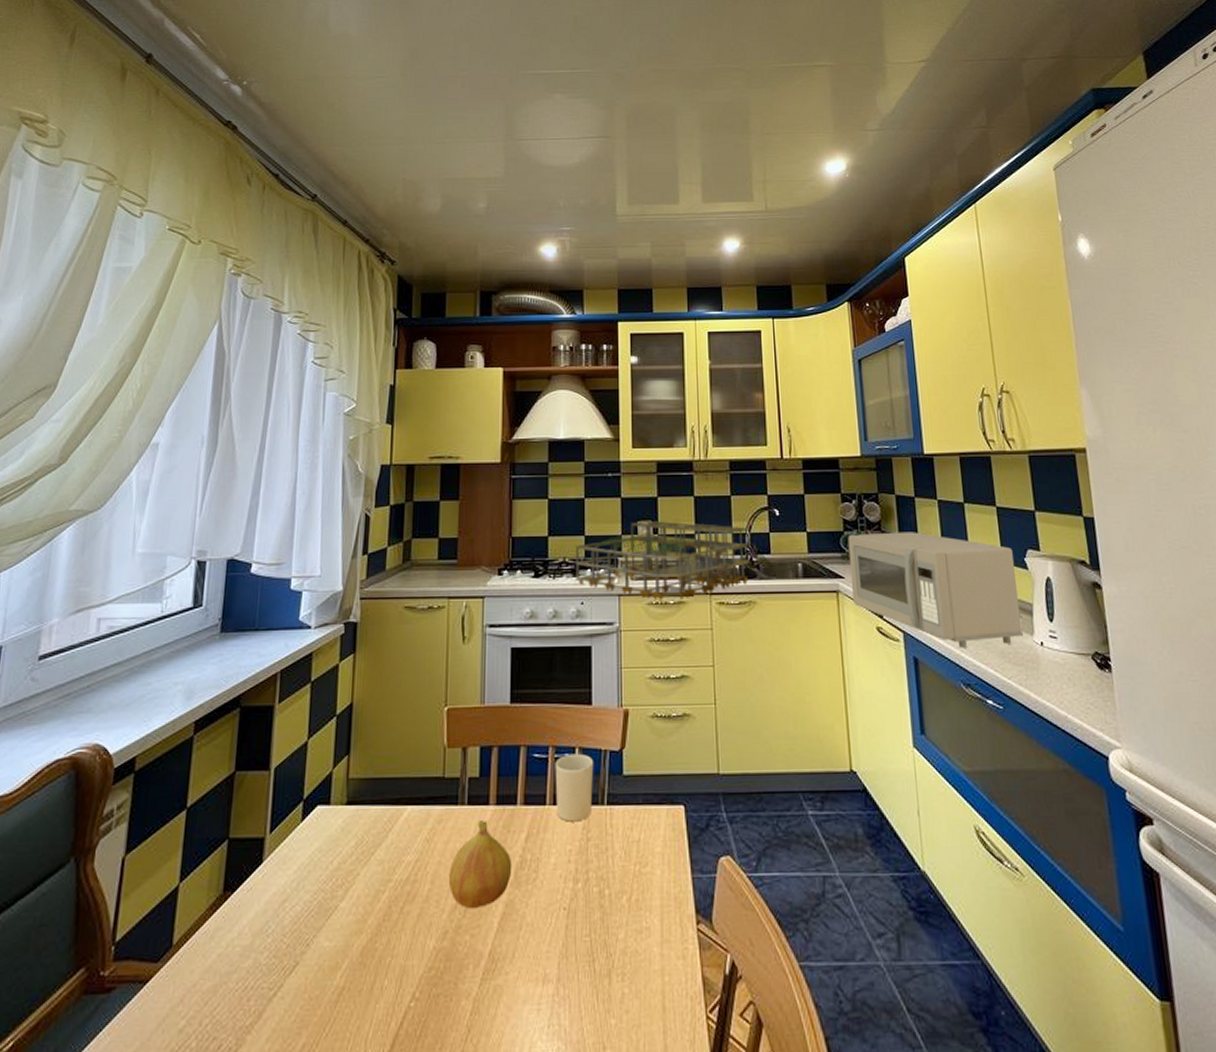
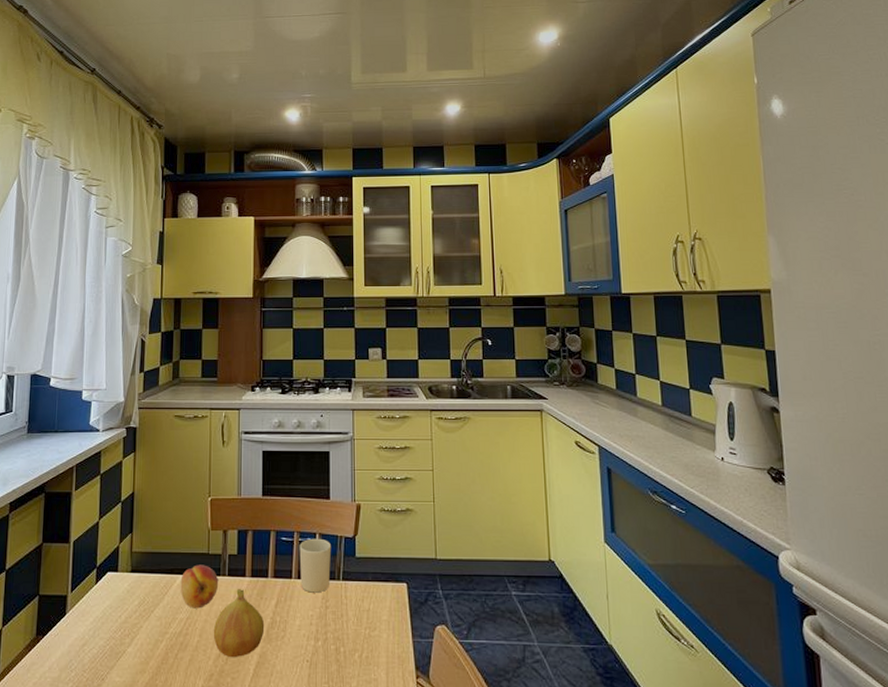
fruit: none [408,791,456,848] -> present [180,565,219,609]
dish rack: present [575,520,750,602] -> none [315,347,465,416]
microwave: present [848,532,1024,648] -> none [551,361,707,461]

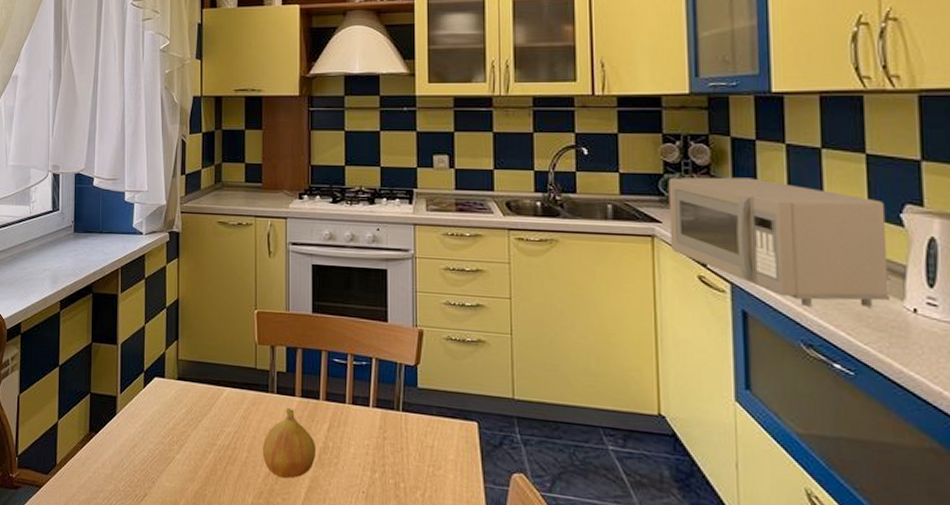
fruit: present [180,565,219,609] -> none [227,379,267,424]
mug: present [299,538,332,593] -> none [353,362,390,422]
microwave: none [551,361,707,461] -> present [668,177,891,307]

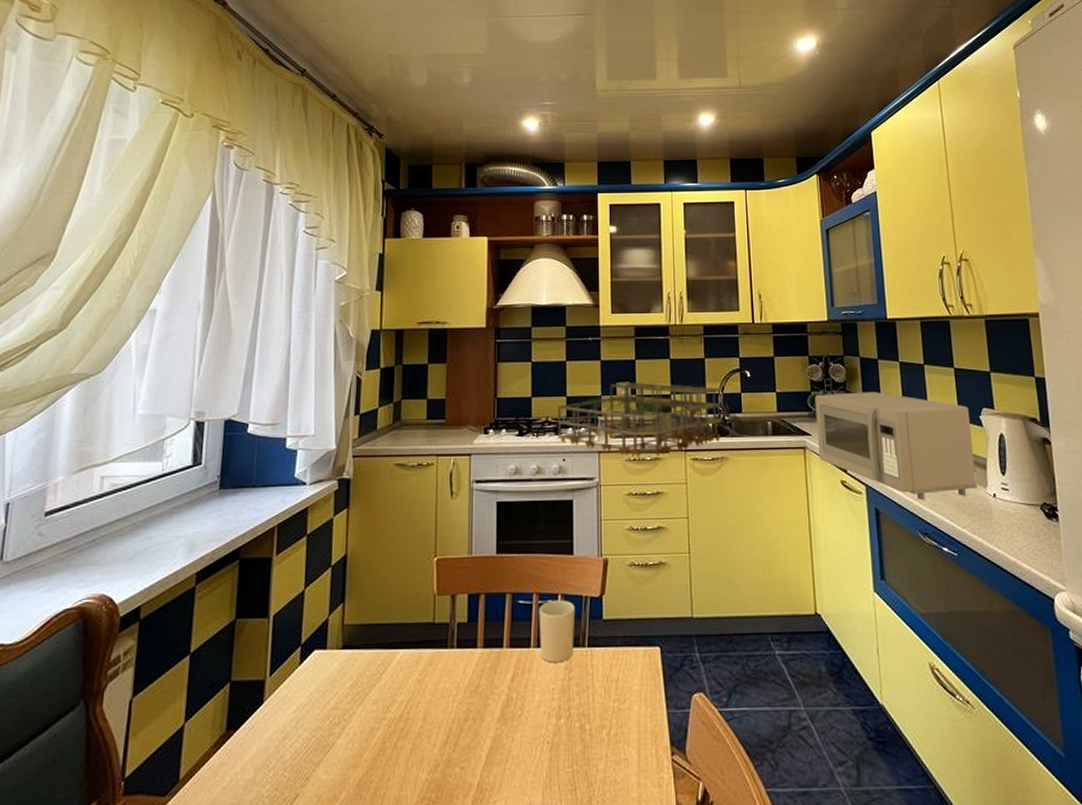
fruit: present [262,408,316,479] -> none [439,662,499,744]
mug: none [353,362,390,422] -> present [539,600,576,663]
dish rack: none [371,154,553,233] -> present [557,381,722,458]

